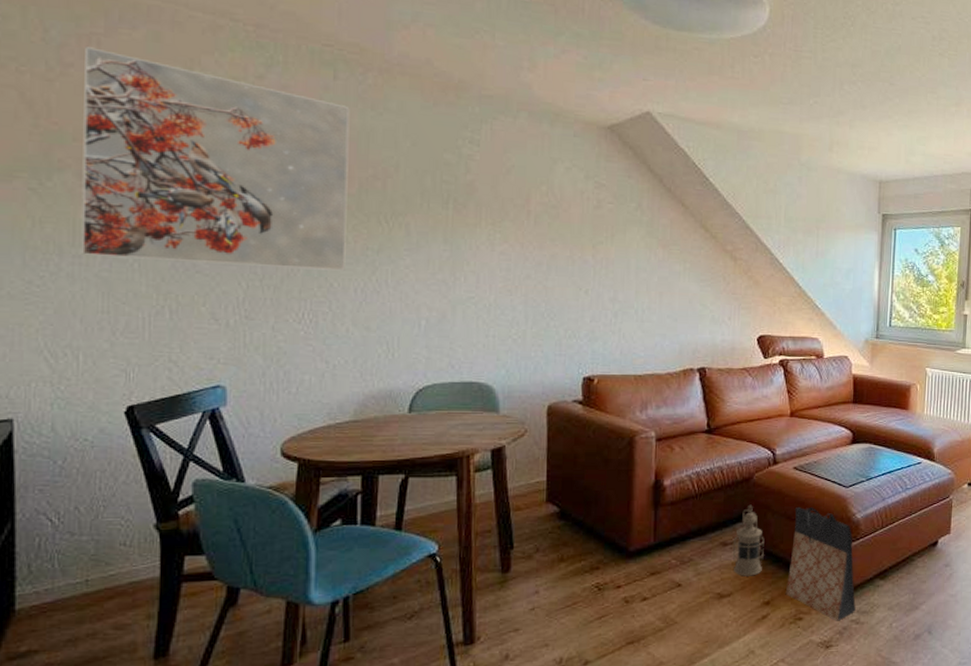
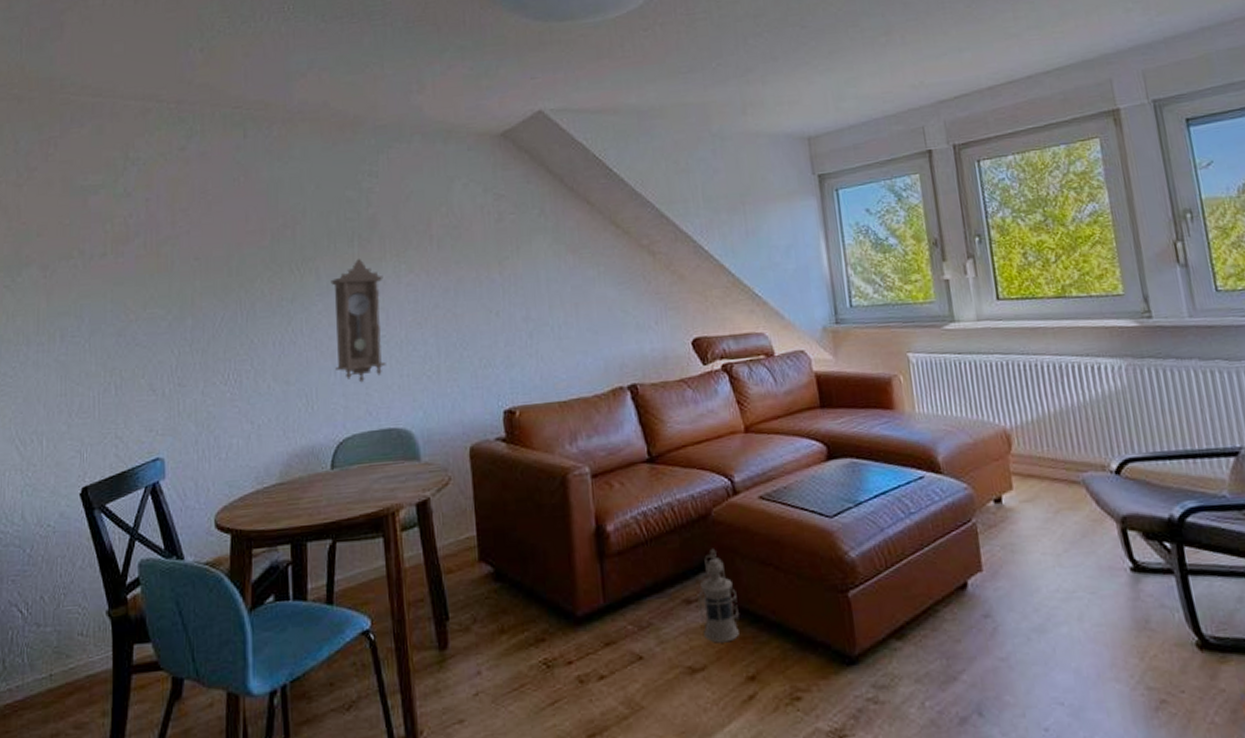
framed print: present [80,47,350,271] -> none [43,149,264,342]
pendulum clock: none [420,222,477,338] -> present [330,259,386,383]
bag: present [785,506,856,621] -> none [768,546,870,701]

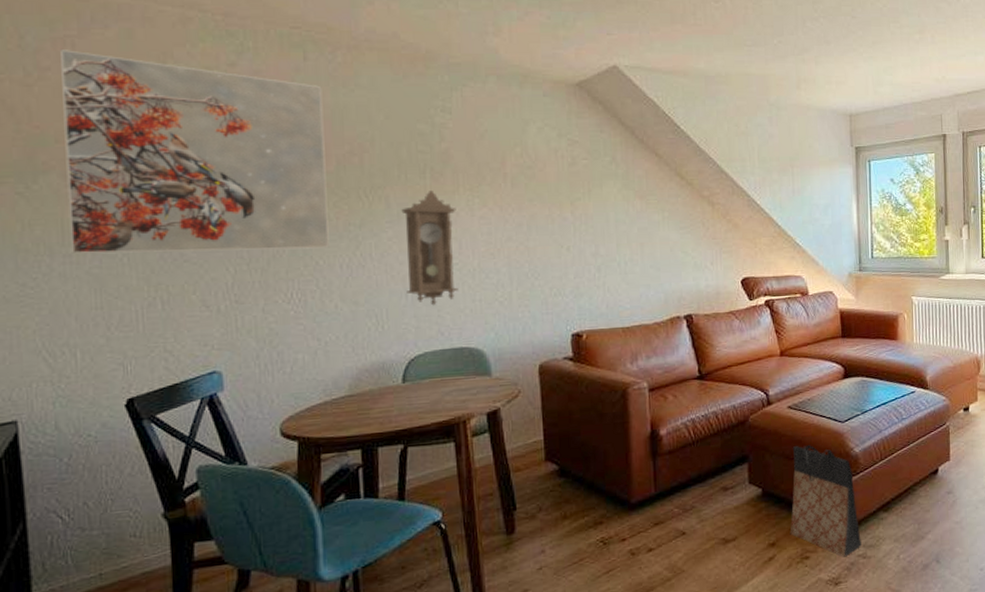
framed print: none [43,149,264,342] -> present [60,50,330,254]
lantern: present [698,548,739,643] -> none [734,447,766,520]
bag: none [768,546,870,701] -> present [790,445,861,557]

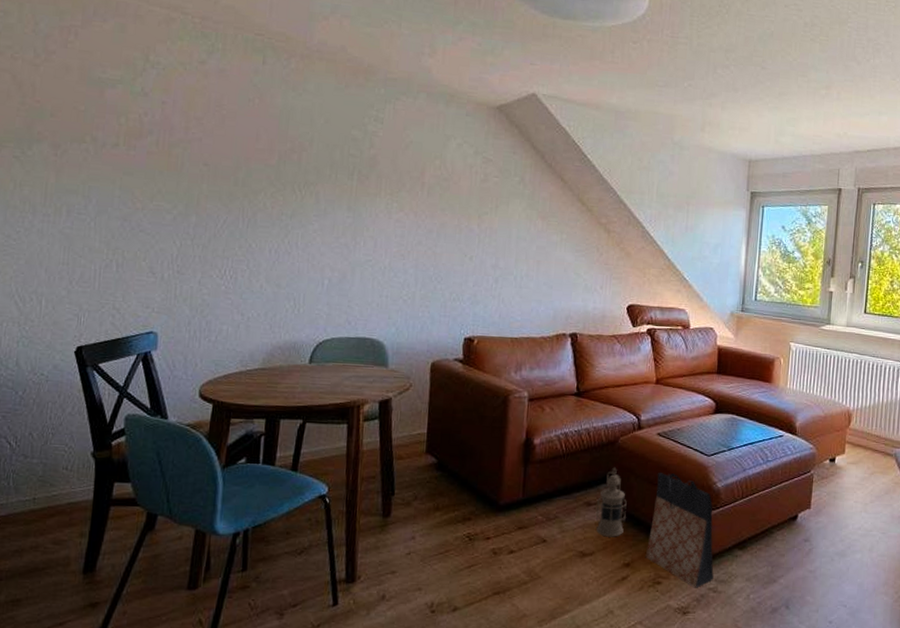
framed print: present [60,50,330,254] -> none [49,37,275,233]
pendulum clock: present [401,191,459,306] -> none [323,191,376,297]
lantern: none [734,447,766,520] -> present [596,467,627,537]

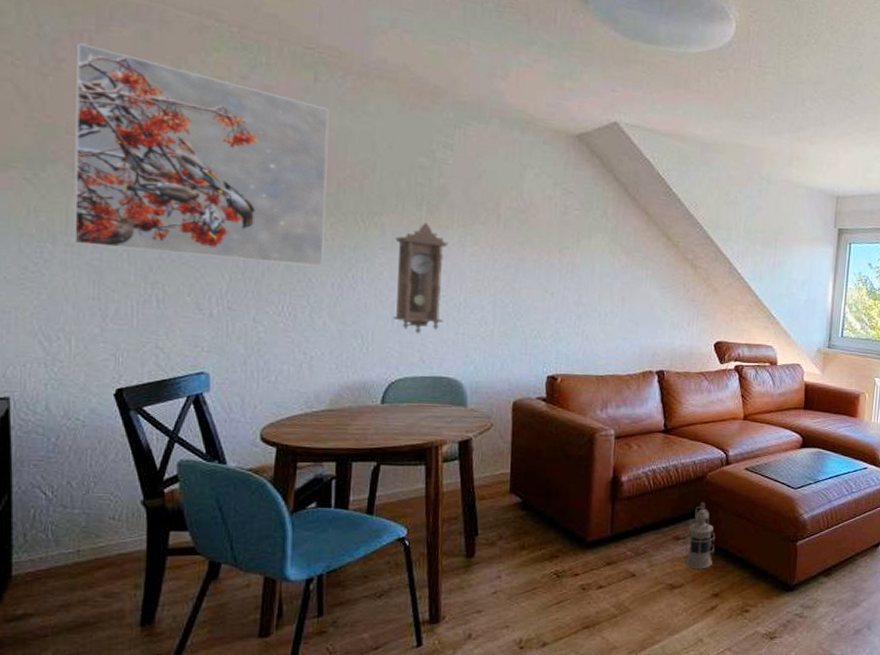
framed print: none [49,37,275,233] -> present [73,43,330,267]
pendulum clock: none [323,191,376,297] -> present [393,223,449,334]
bag: present [645,472,714,588] -> none [733,505,800,615]

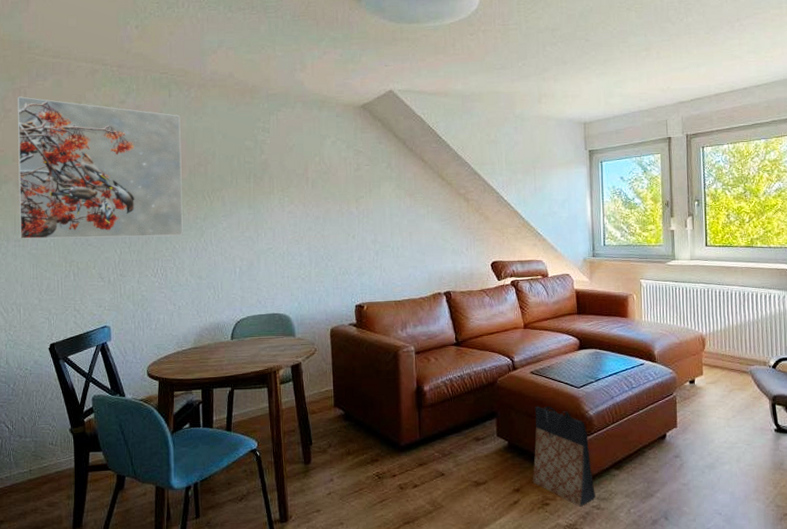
pendulum clock: present [393,223,449,334] -> none [233,192,272,281]
lantern: present [685,502,715,569] -> none [485,405,511,467]
bag: none [733,505,800,615] -> present [532,405,596,507]

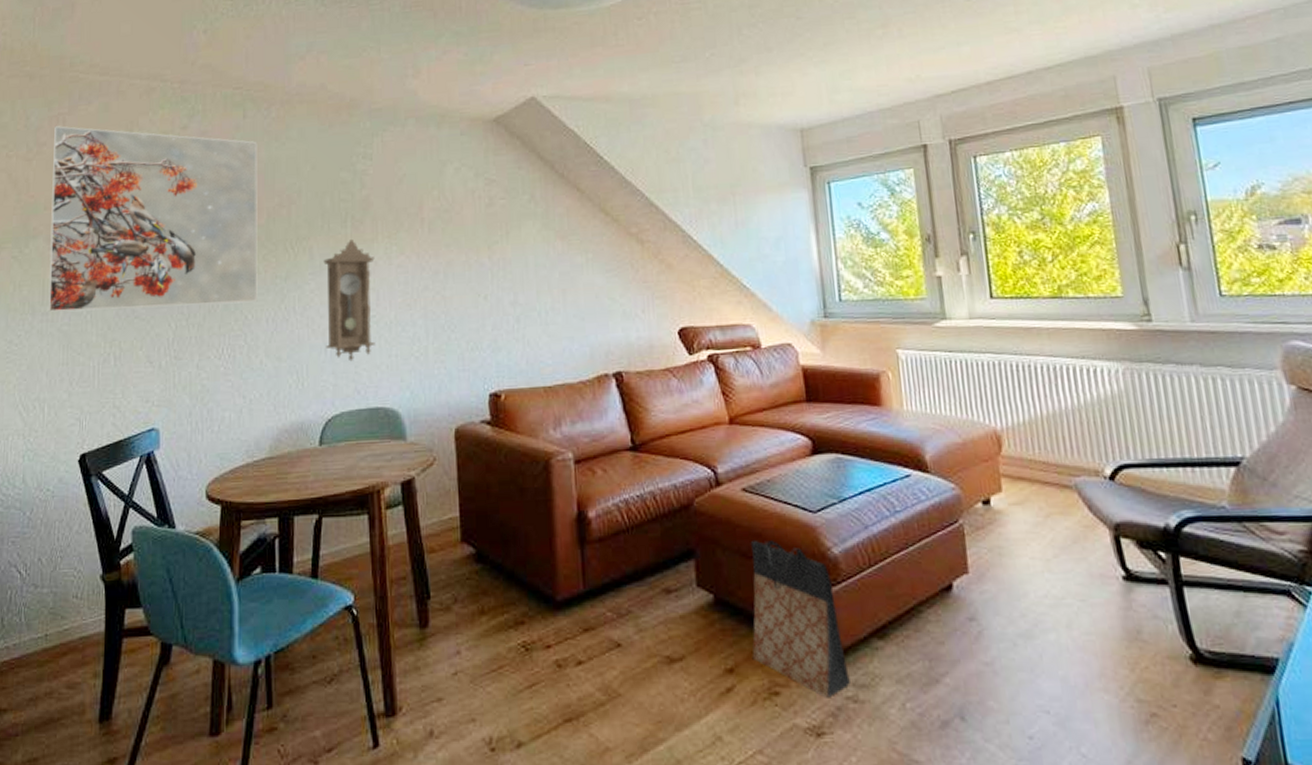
pendulum clock: none [233,192,272,281] -> present [323,240,375,362]

